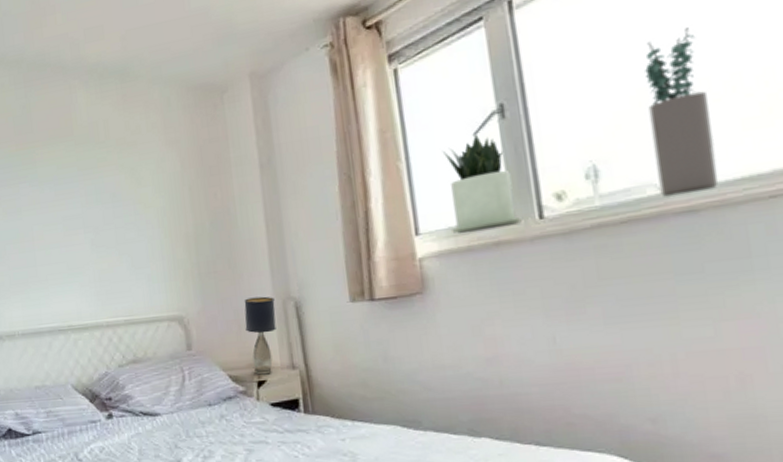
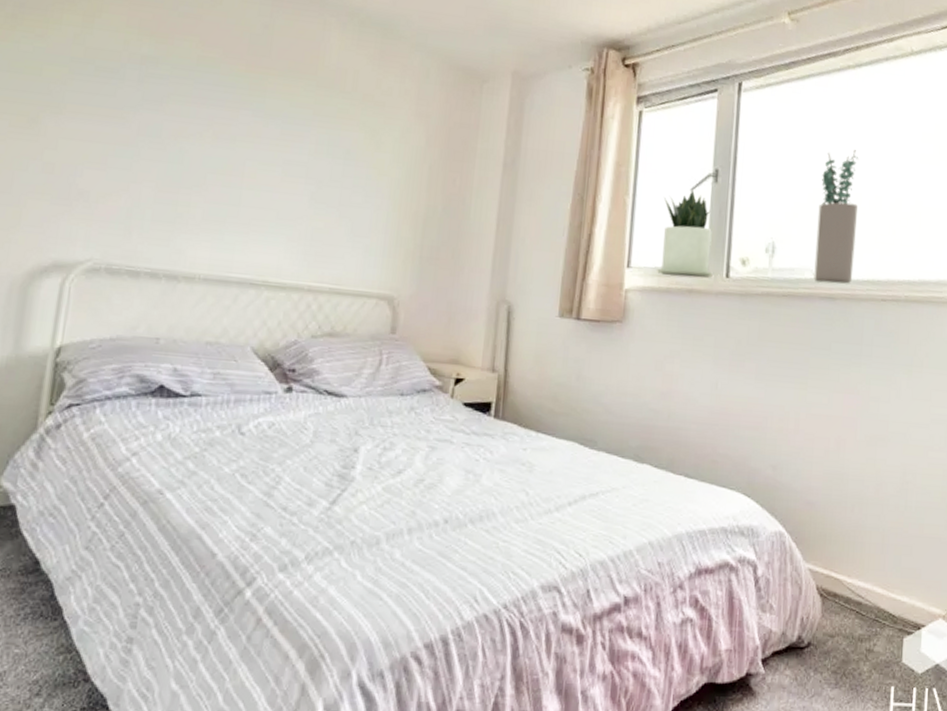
table lamp: present [244,296,276,375] -> none [454,292,490,373]

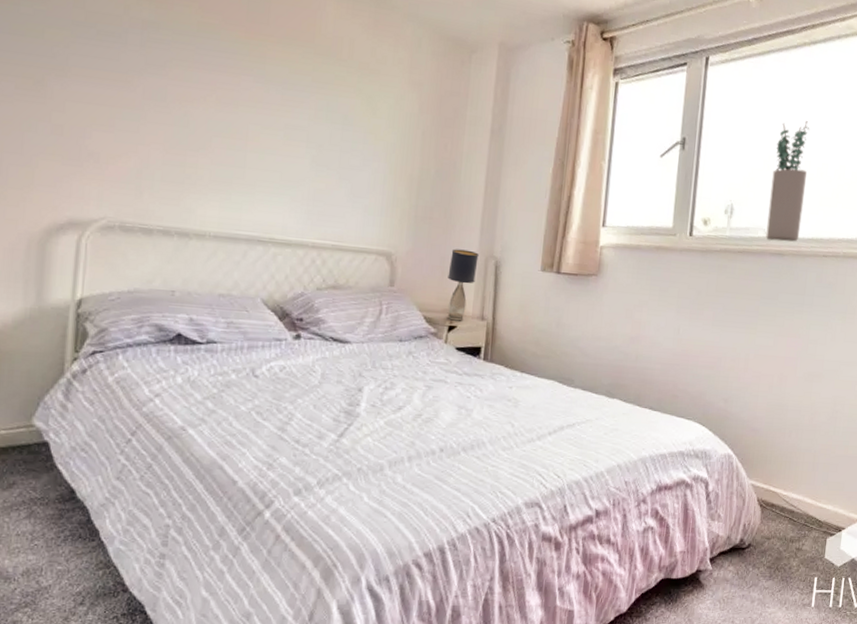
table lamp: none [454,292,490,373] -> present [447,249,479,321]
planter: present [657,190,714,278] -> none [629,156,679,236]

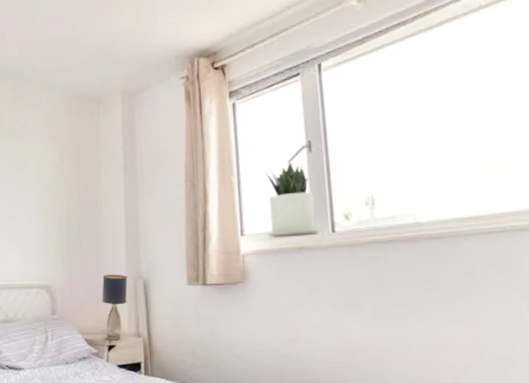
planter: none [629,156,679,236] -> present [266,161,321,238]
vase: present [766,121,809,242] -> none [409,102,455,225]

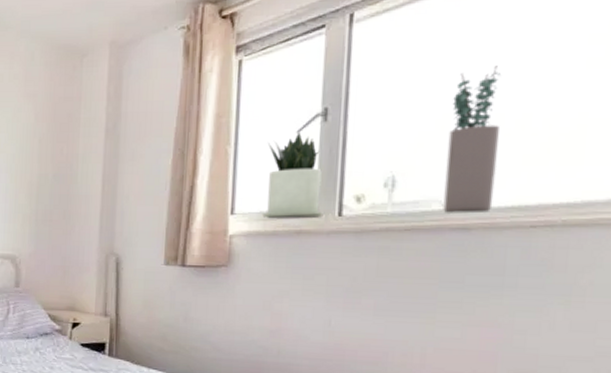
table lamp: present [102,274,128,340] -> none [69,248,99,318]
vase: none [409,102,455,225] -> present [443,66,500,214]

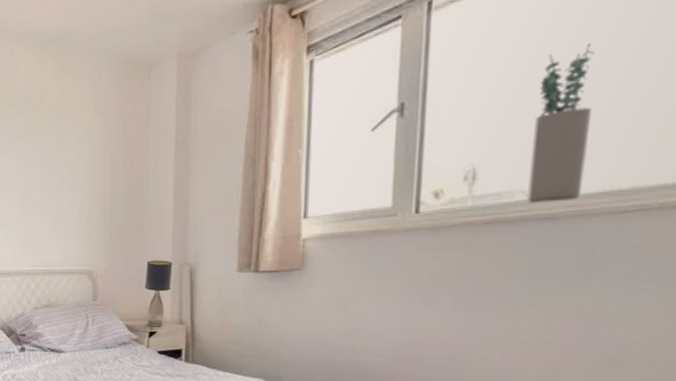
table lamp: none [69,248,99,318] -> present [145,260,173,327]
planter: present [262,132,325,220] -> none [336,130,401,221]

